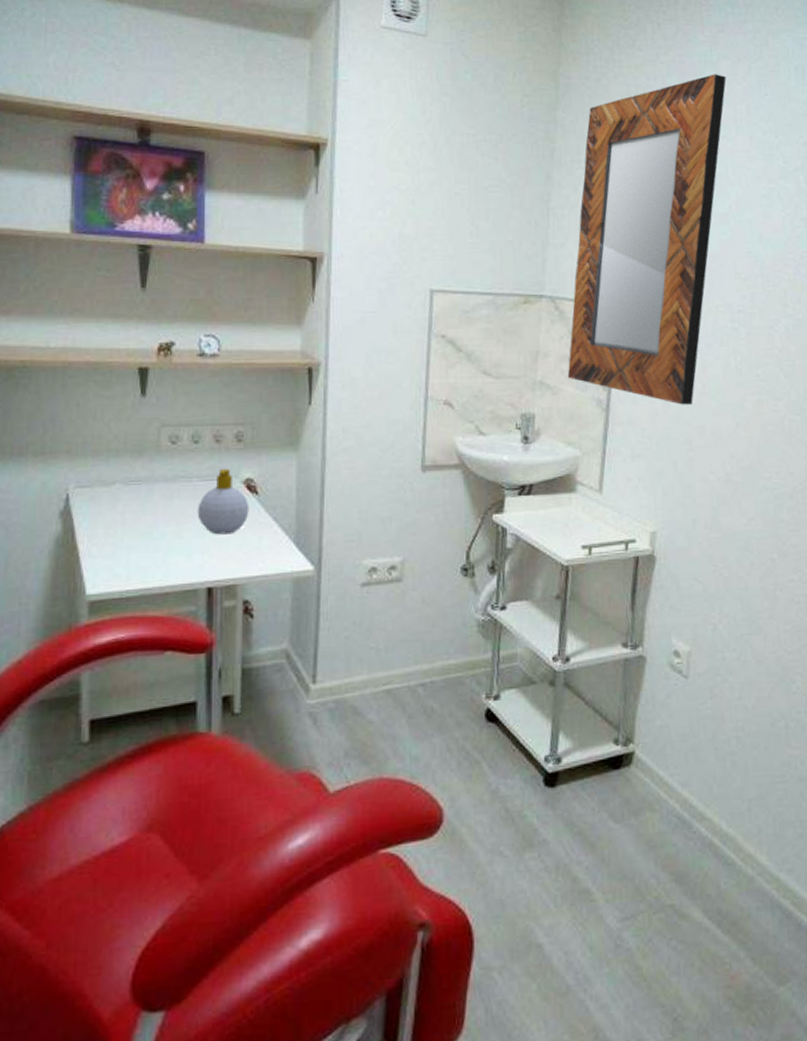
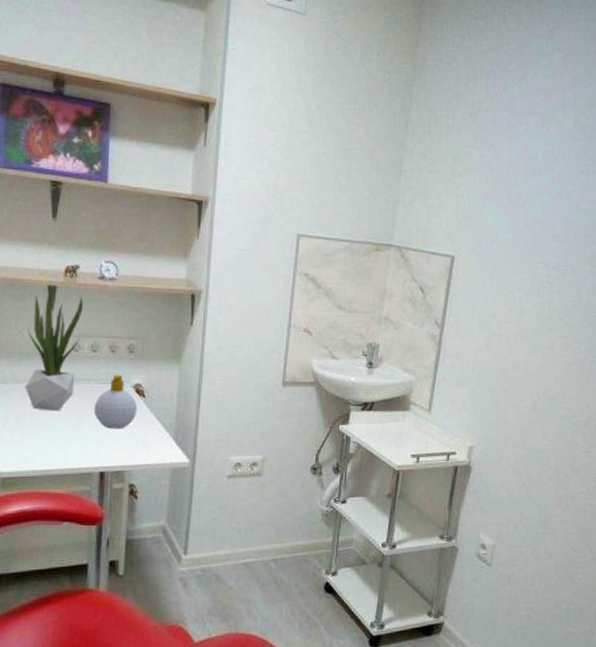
potted plant: none [114,374,180,517] -> present [24,291,83,411]
home mirror: present [567,74,726,405] -> none [408,64,558,344]

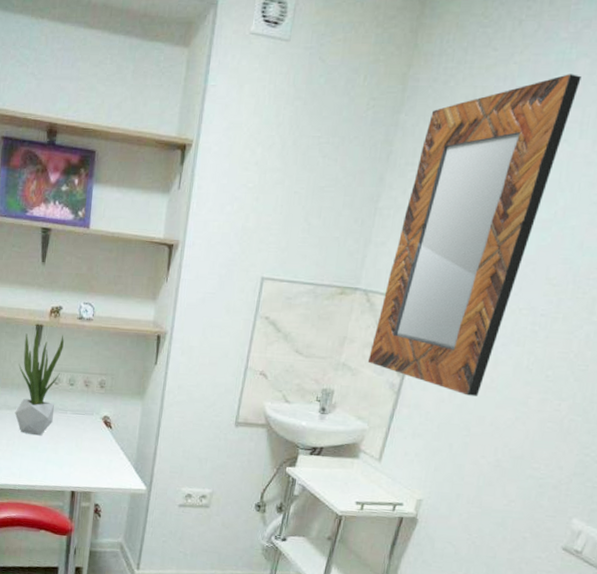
soap bottle: present [93,374,138,429] -> none [68,406,105,455]
home mirror: none [408,64,558,344] -> present [367,74,582,396]

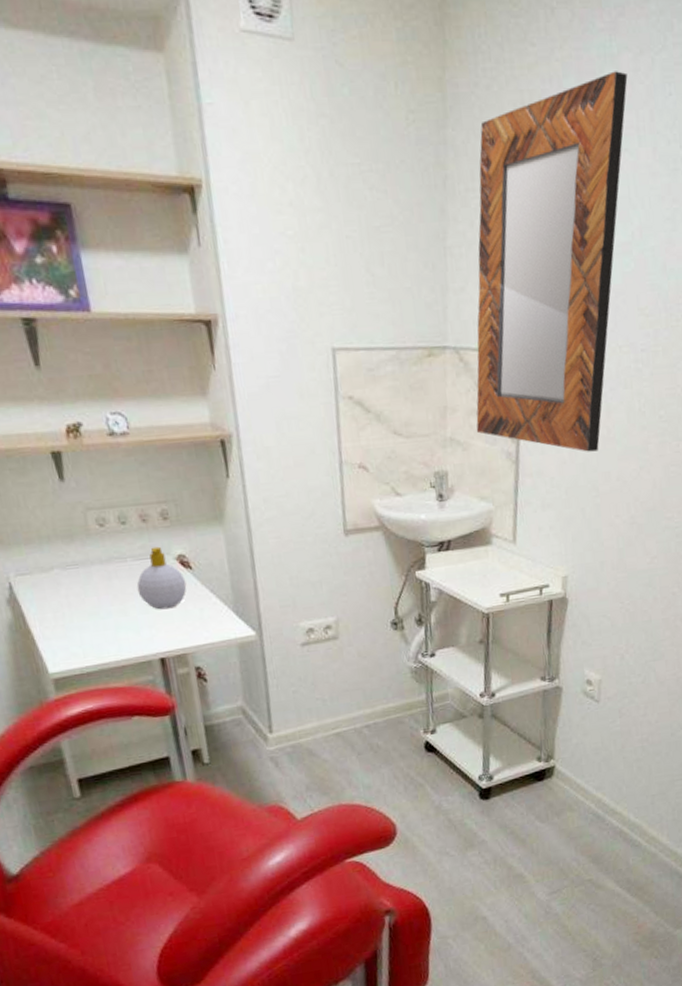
potted plant: present [14,329,64,436] -> none [39,458,110,600]
soap bottle: none [68,406,105,455] -> present [137,546,187,610]

